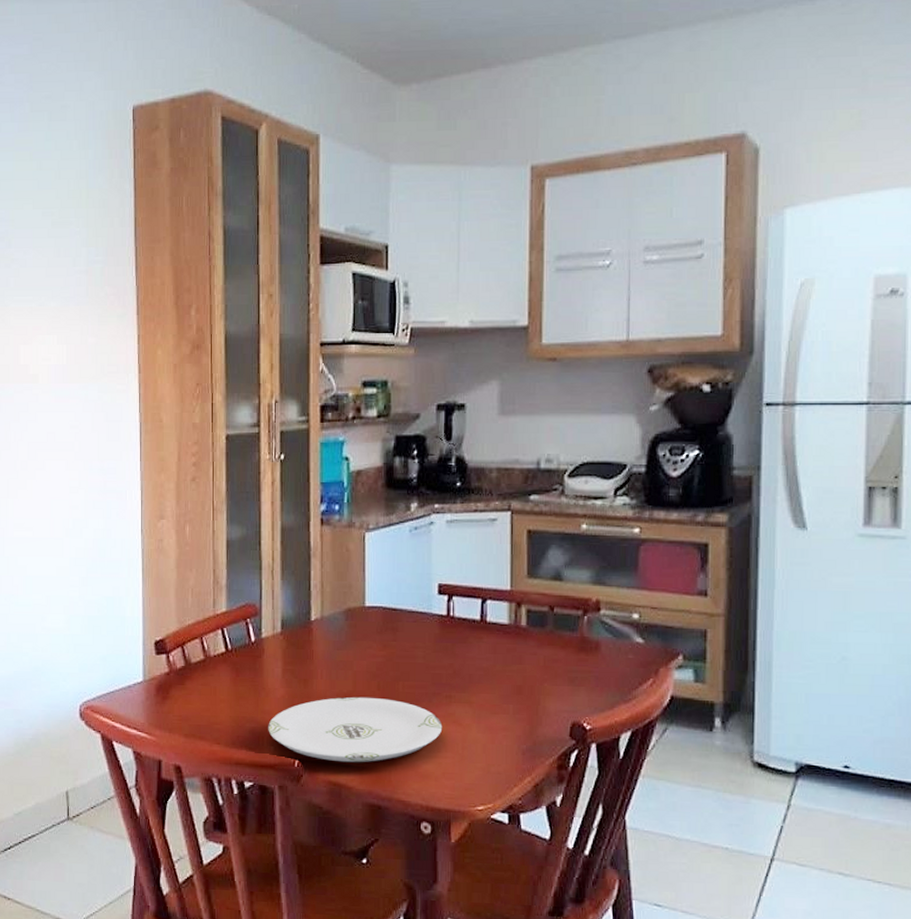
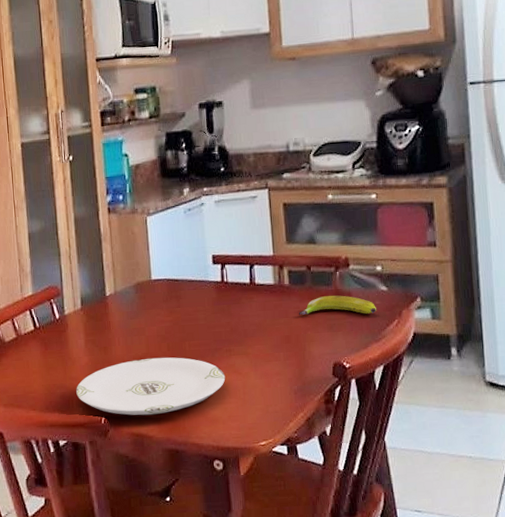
banana: none [536,643,628,669] -> present [299,295,376,316]

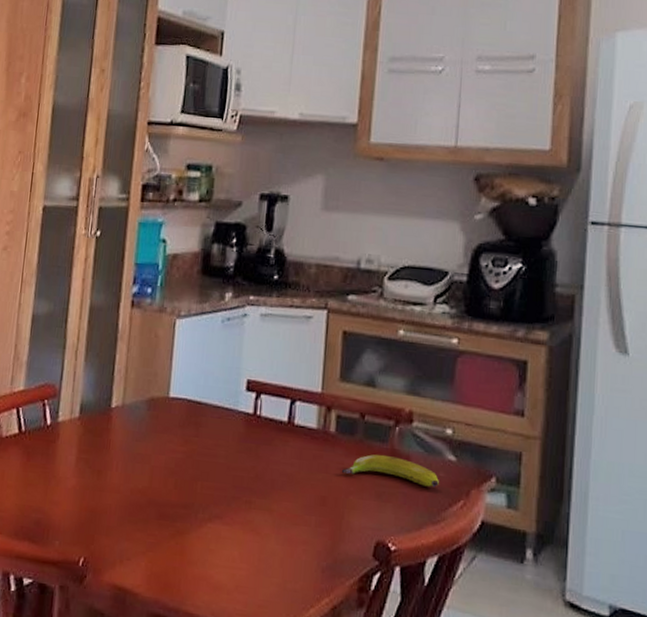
plate: present [76,357,226,416] -> none [54,493,240,568]

